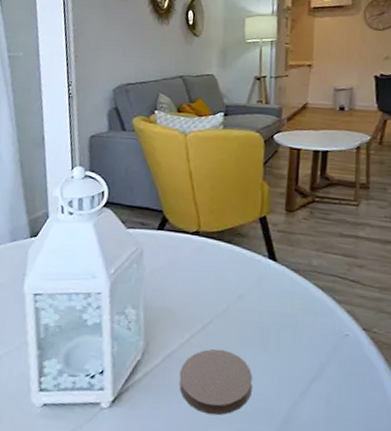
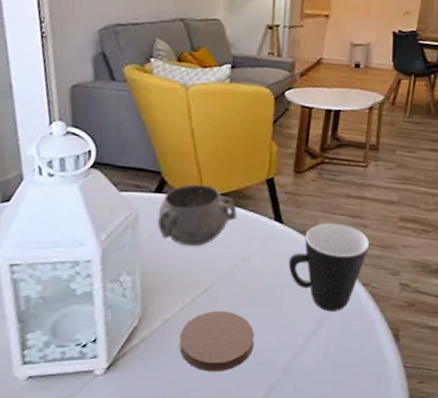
decorative bowl: none [159,222,232,283] -> present [157,184,237,247]
mug: none [284,262,367,358] -> present [288,223,369,312]

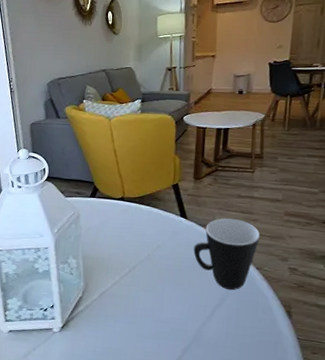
decorative bowl: present [157,184,237,247] -> none [92,190,151,237]
coaster: present [179,310,255,372] -> none [112,286,170,335]

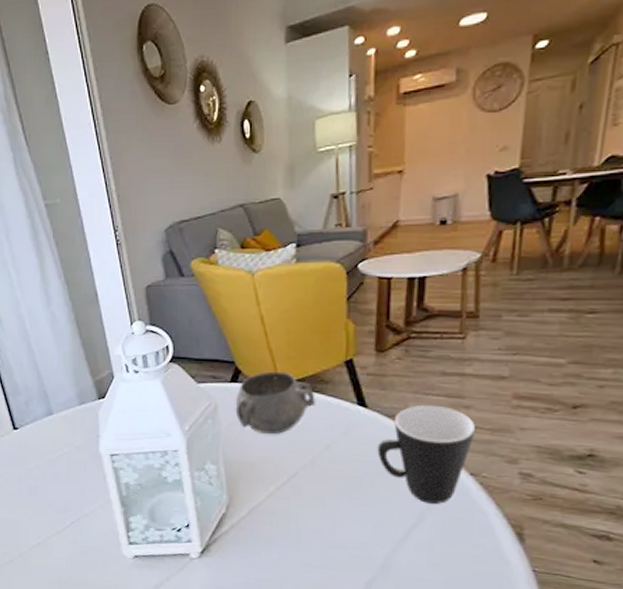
decorative bowl: none [92,190,151,237] -> present [235,371,315,435]

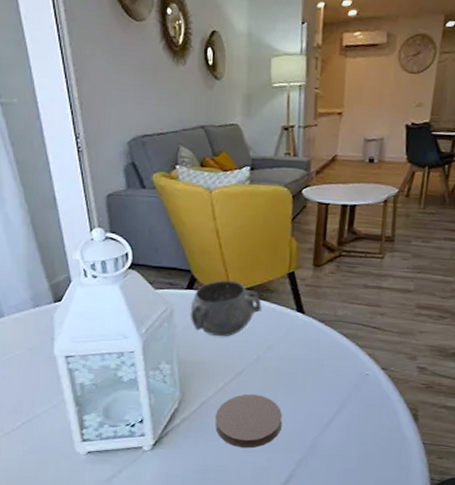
coaster: none [267,500,346,564] -> present [215,394,282,449]
mug: present [377,404,475,505] -> none [311,312,387,395]

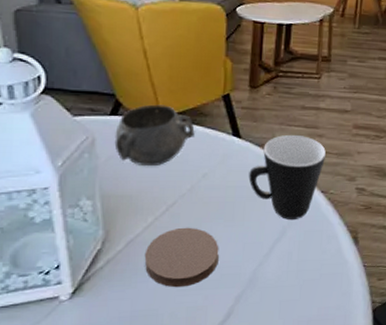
mug: none [311,312,387,395] -> present [248,134,326,221]

